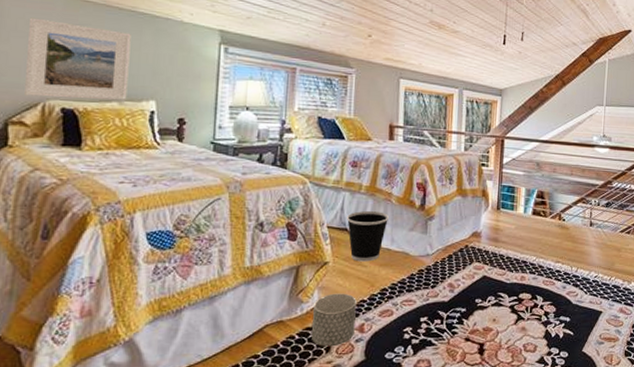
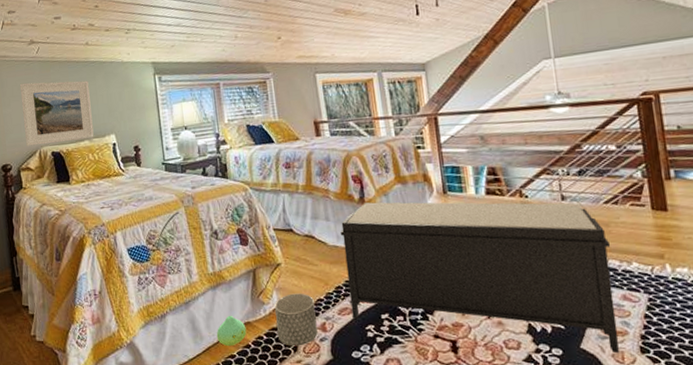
plush toy: none [241,313,278,346] -> present [216,315,247,347]
wastebasket: present [346,210,390,262] -> none [289,209,331,261]
bench: none [392,210,619,356] -> present [340,202,619,354]

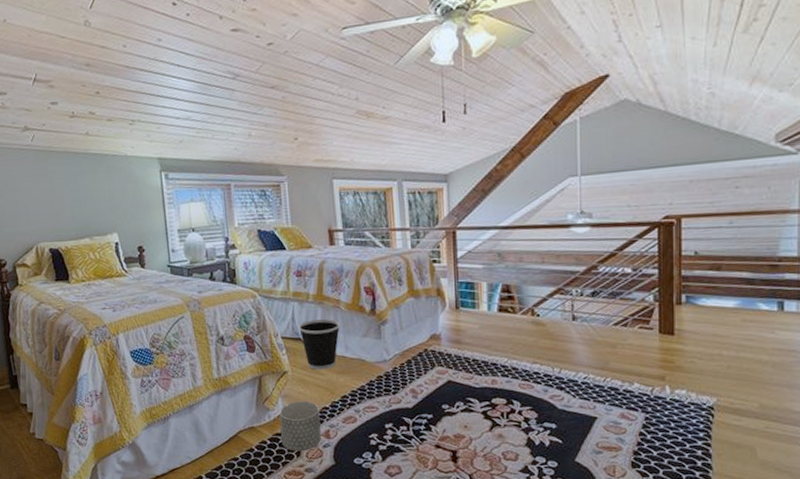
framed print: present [20,80,94,146] -> none [14,173,95,241]
plush toy: present [216,315,247,347] -> none [220,420,251,450]
wastebasket: none [289,209,331,261] -> present [298,318,341,370]
bench: present [340,202,619,354] -> none [349,314,615,467]

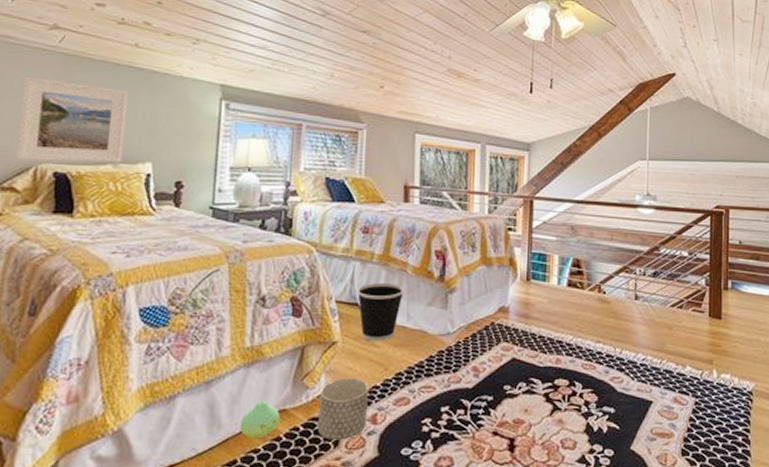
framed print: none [14,173,95,241] -> present [16,76,128,163]
plush toy: none [220,420,251,450] -> present [239,400,280,439]

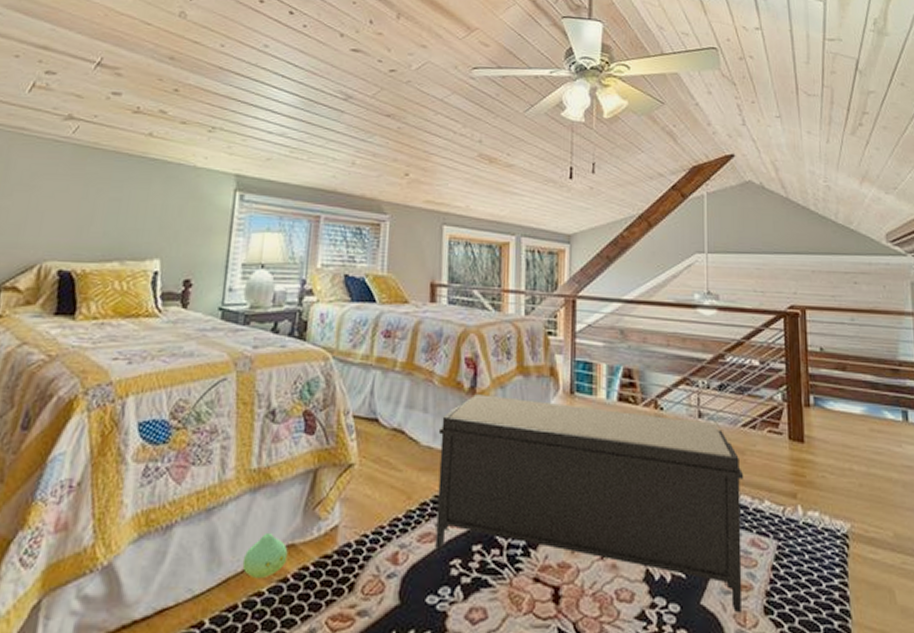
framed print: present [16,76,128,163] -> none [21,169,140,260]
planter: present [318,378,368,441] -> none [330,507,389,584]
wastebasket: present [356,282,405,341] -> none [376,394,431,464]
bench: none [409,282,671,456] -> present [435,394,744,614]

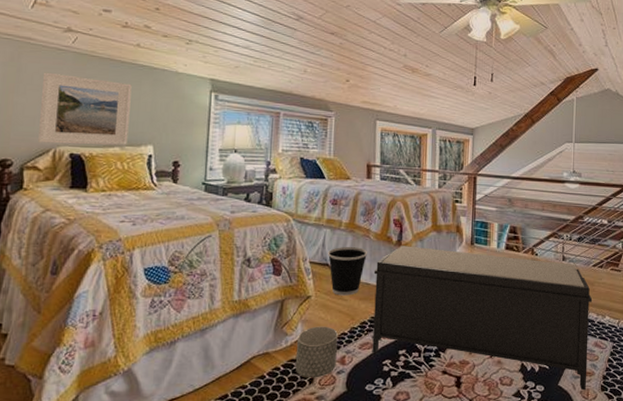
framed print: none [21,169,140,260] -> present [38,72,132,145]
plush toy: present [242,532,288,579] -> none [230,344,264,377]
planter: none [330,507,389,584] -> present [296,326,338,378]
wastebasket: none [376,394,431,464] -> present [327,246,368,296]

